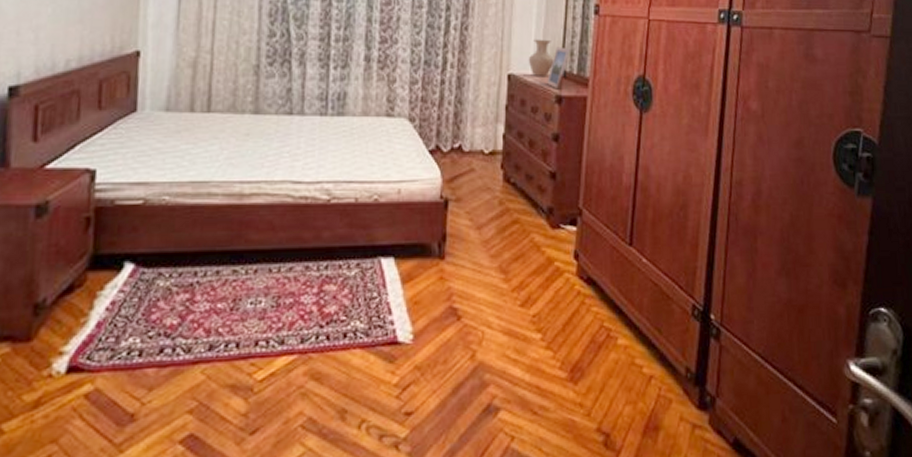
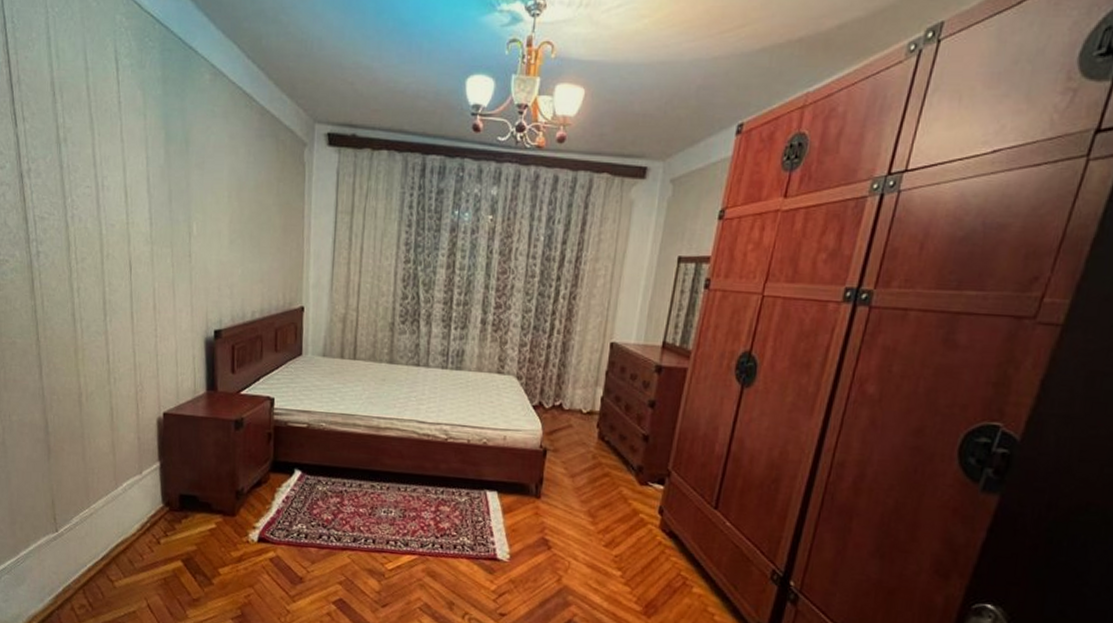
vase: present [528,39,554,76] -> none [631,310,658,346]
picture frame: present [547,46,570,90] -> none [648,319,675,360]

